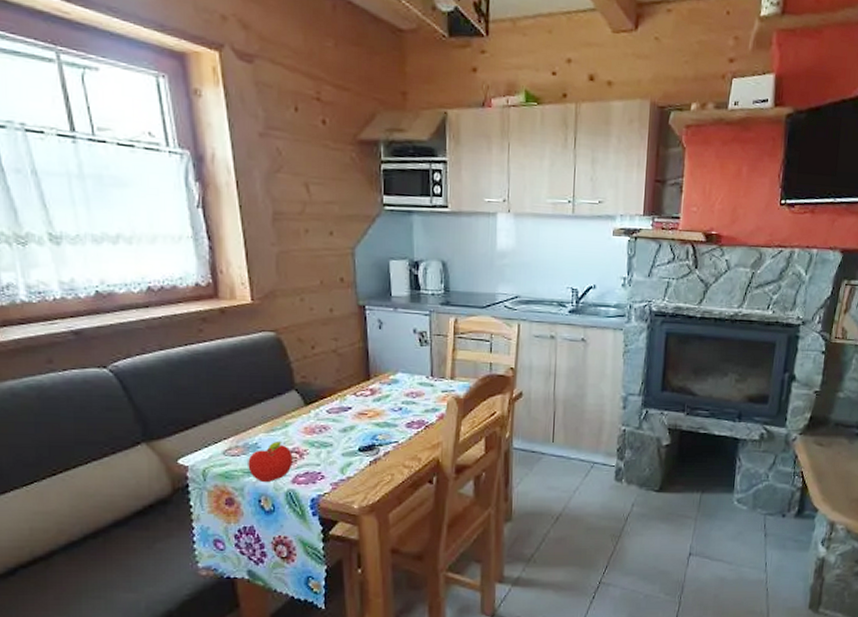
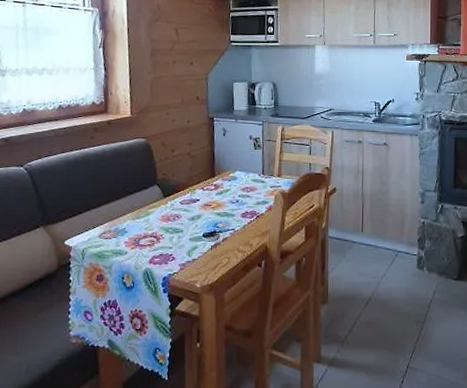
fruit: present [248,442,293,483] -> none [116,227,151,262]

